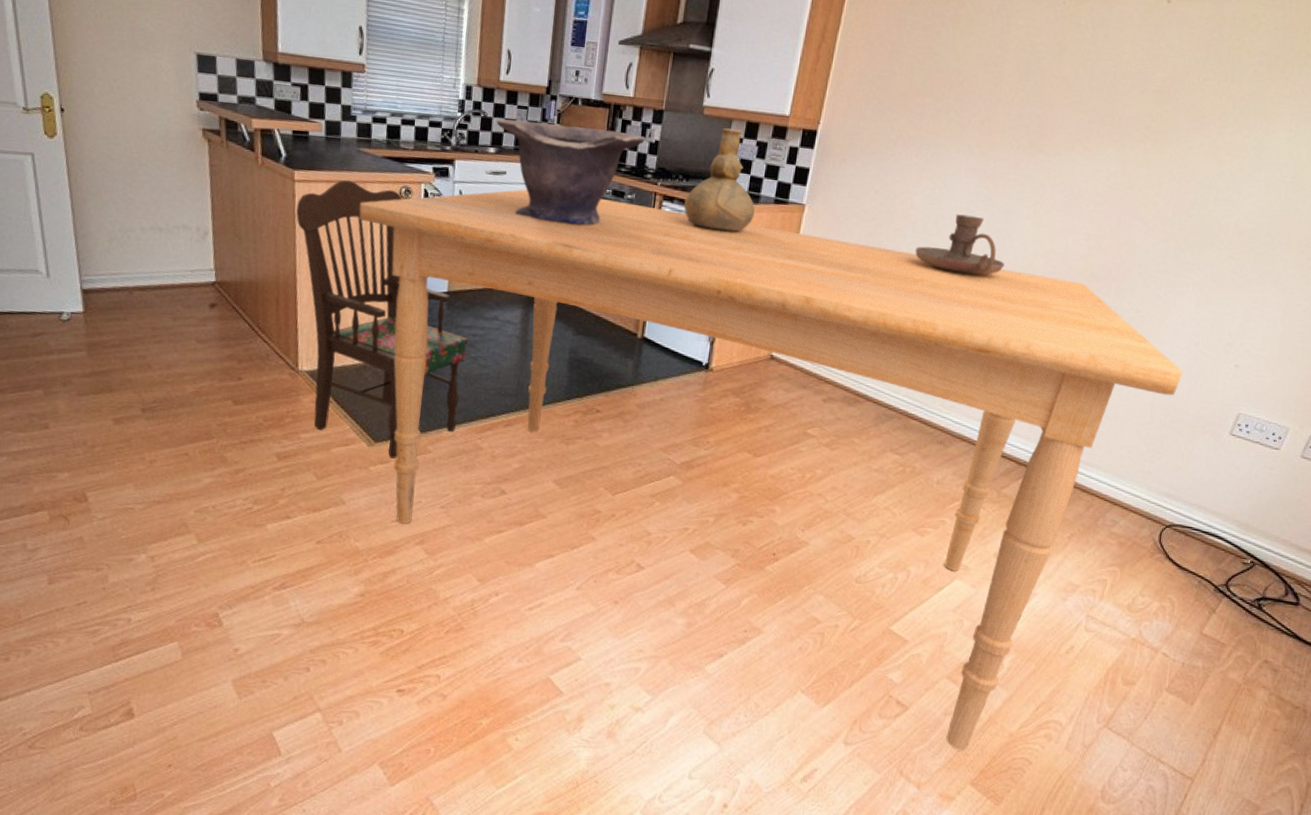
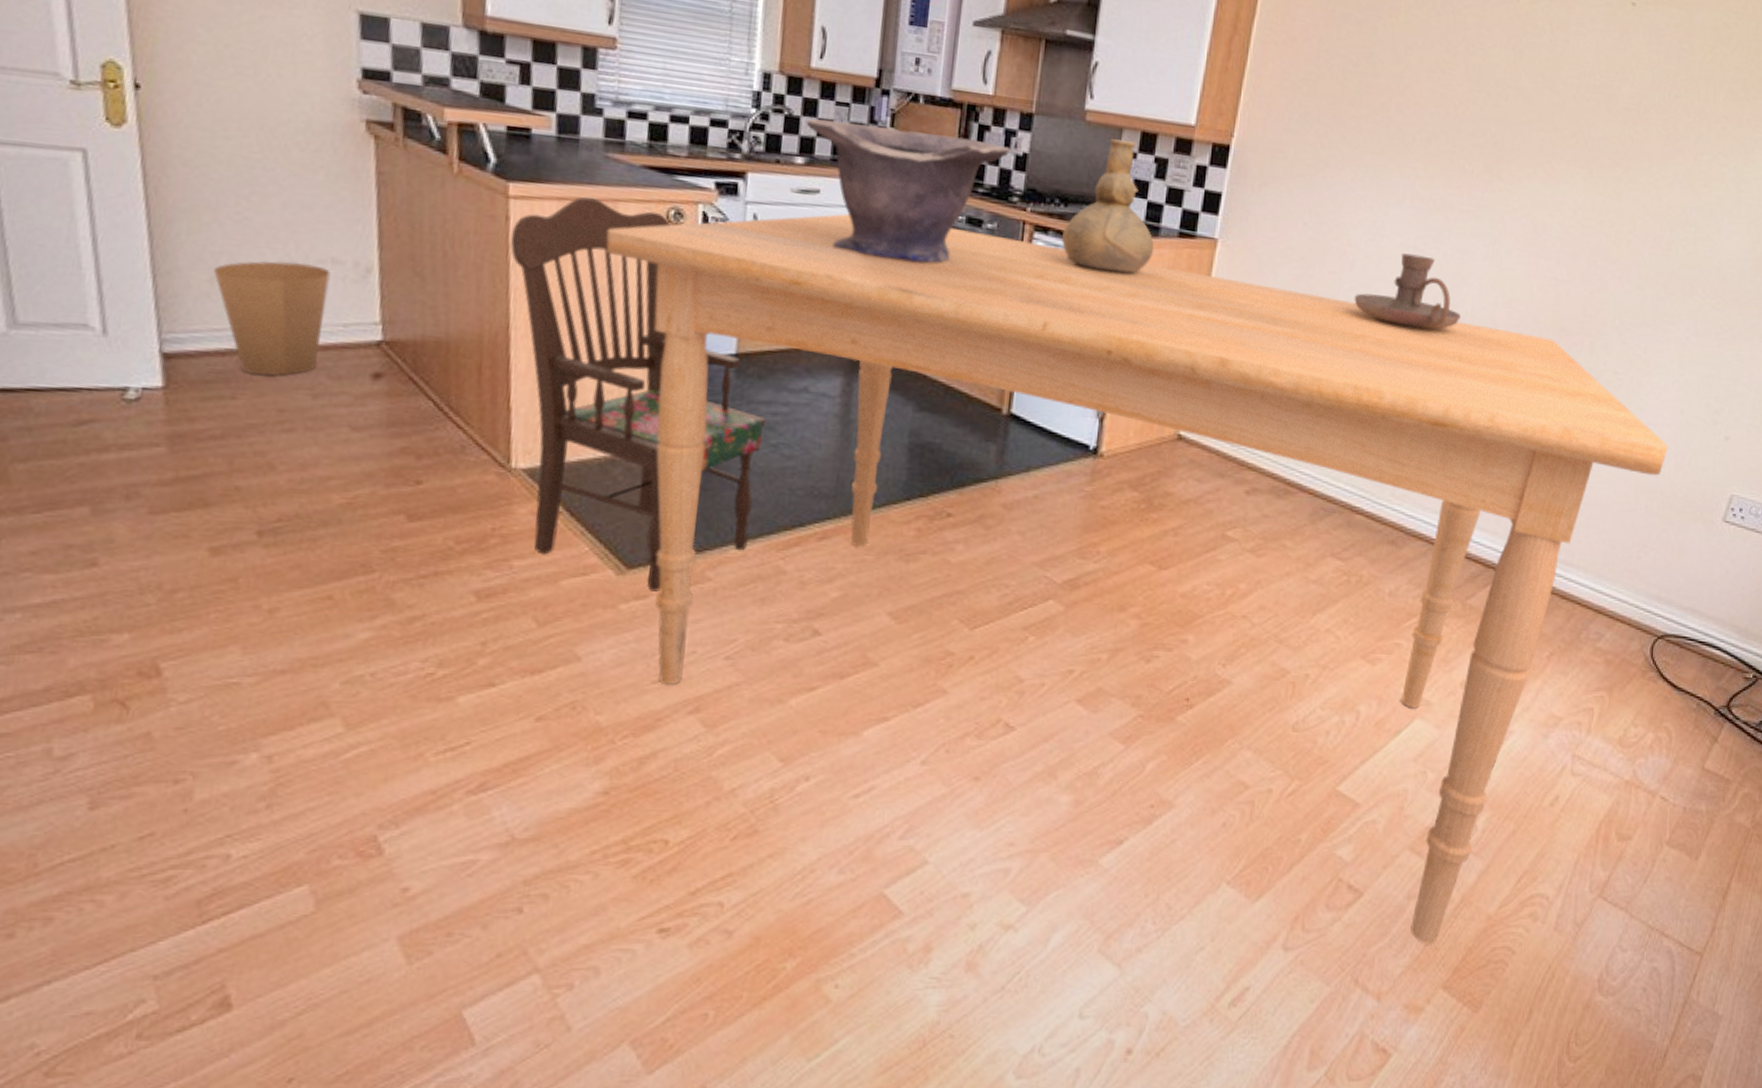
trash can: none [111,227,183,305] -> present [213,261,331,376]

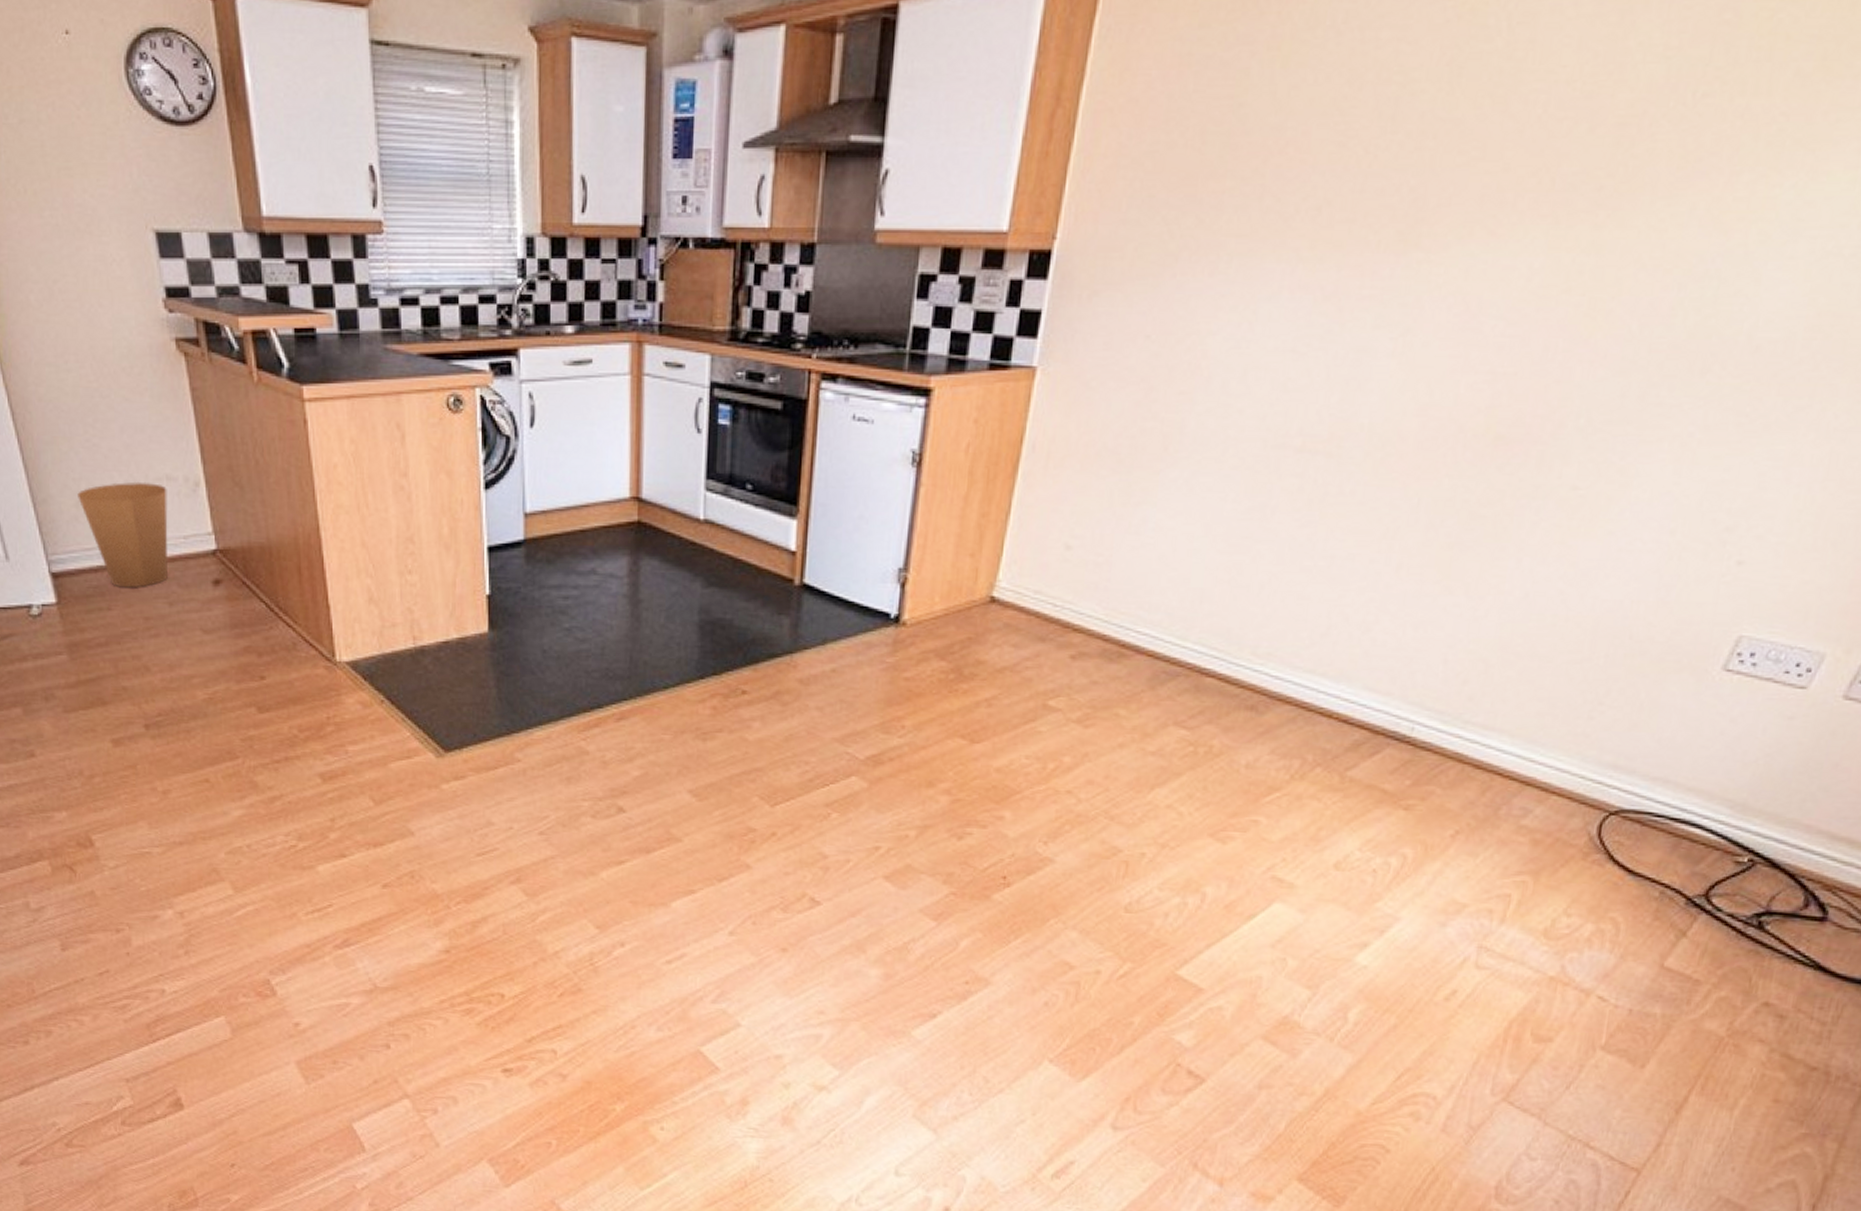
dining chair: present [510,196,766,592] -> none [311,392,558,772]
dining table: present [606,214,1668,945] -> none [394,382,1647,1136]
decorative bowl: present [806,118,1011,263] -> none [572,280,792,428]
vase: present [1062,139,1154,273] -> none [853,261,959,417]
candle holder: present [1354,253,1461,329] -> none [1209,360,1354,452]

